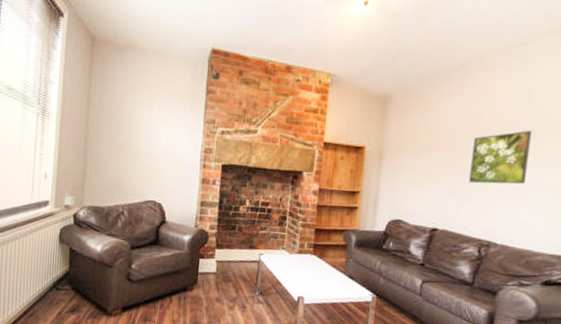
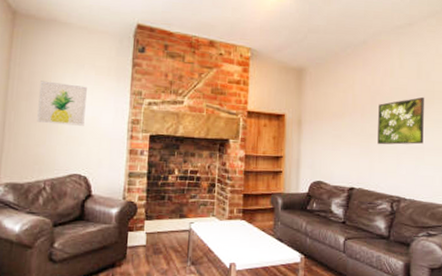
wall art: none [115,108,162,154] -> present [37,80,87,126]

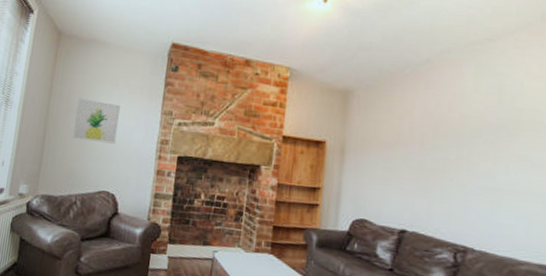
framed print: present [377,96,424,145] -> none [439,127,506,185]

